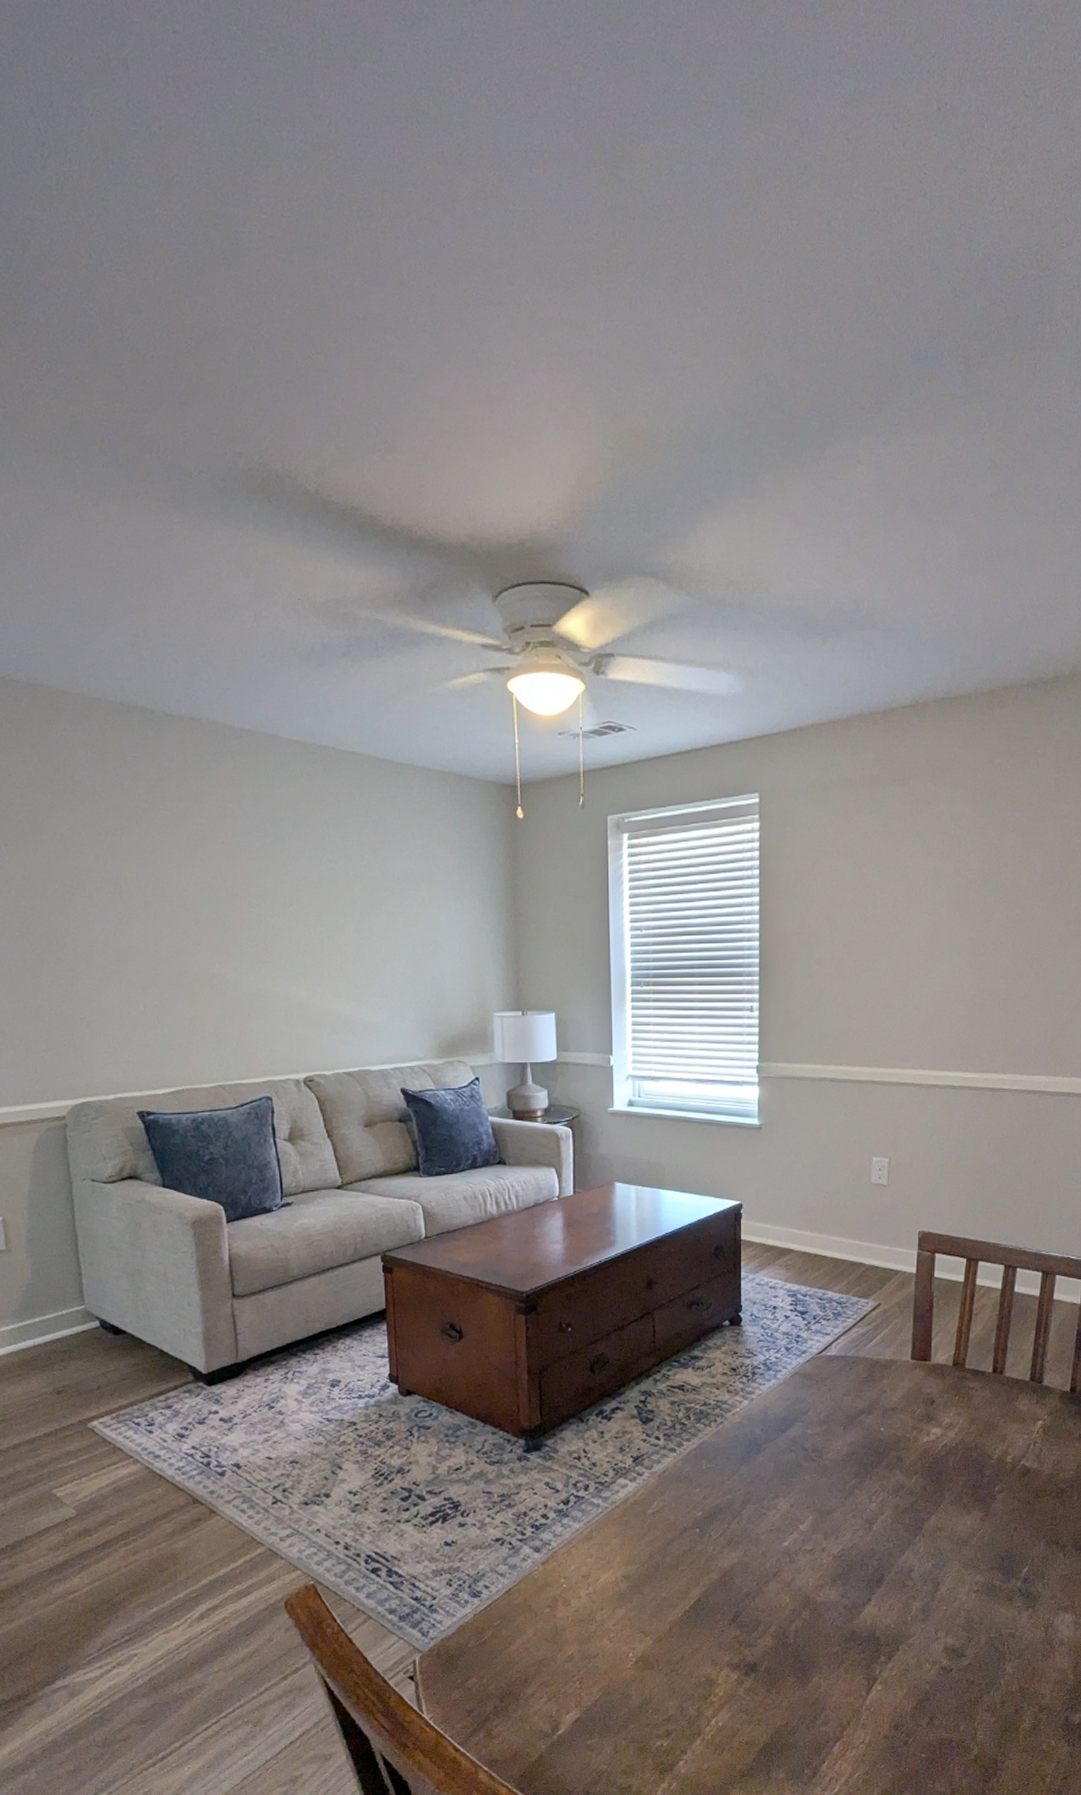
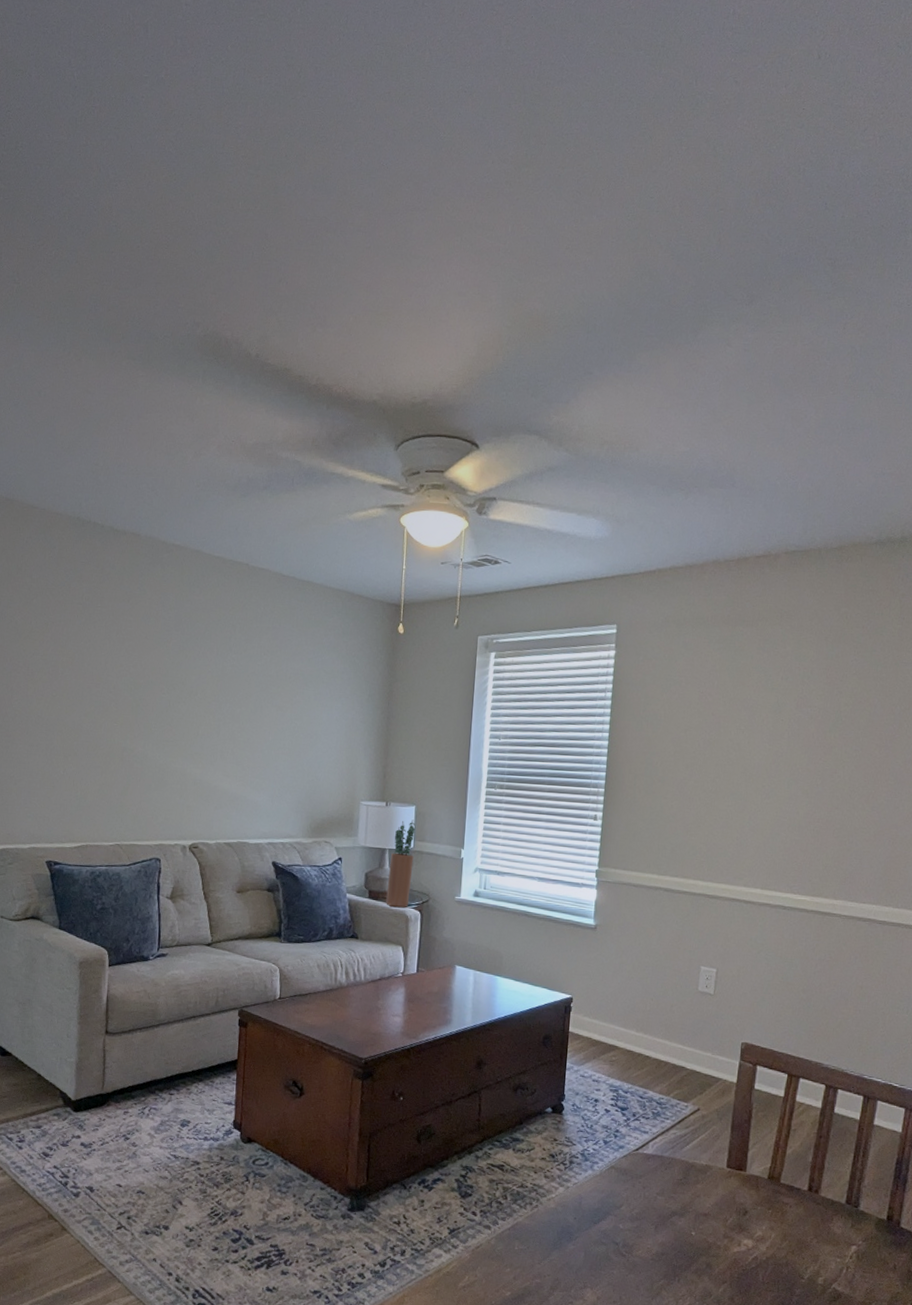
vase: none [532,1028,559,1127] -> present [386,820,416,908]

